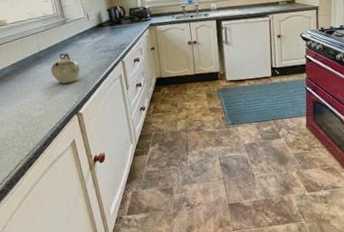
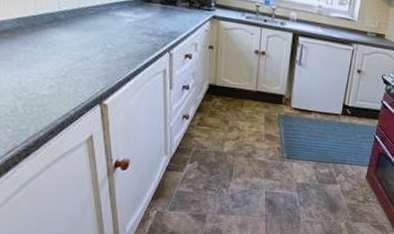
teapot: present [50,53,81,84] -> none [72,22,113,64]

